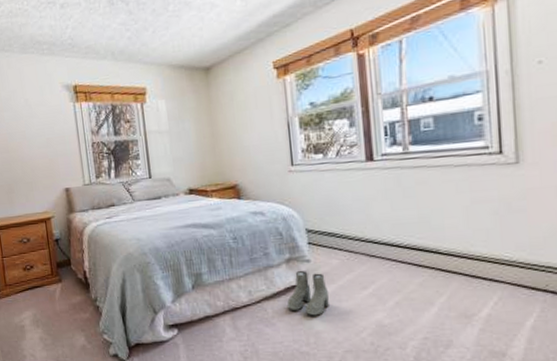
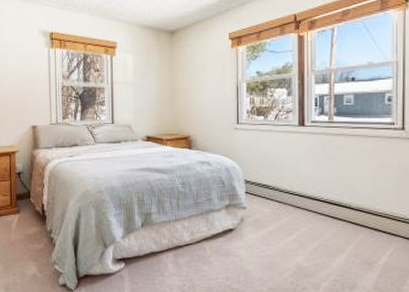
boots: present [286,270,330,316] -> none [223,215,260,257]

